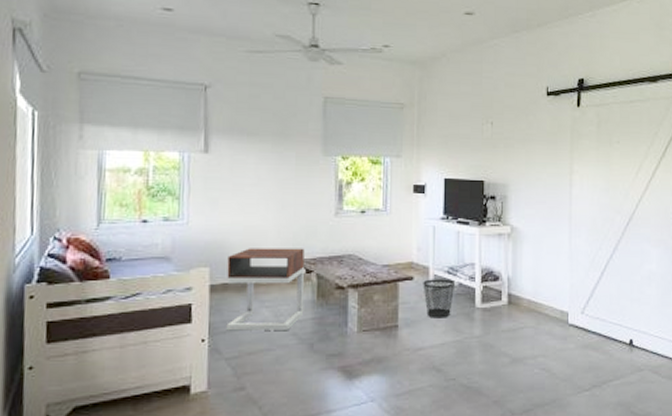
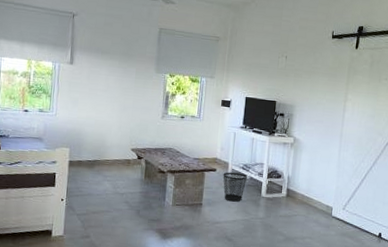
nightstand: present [226,248,305,331] -> none [79,136,138,199]

